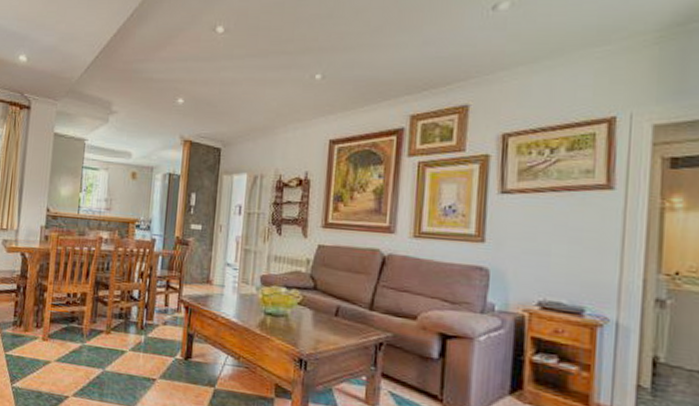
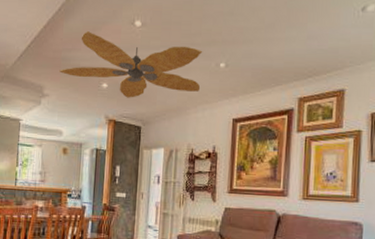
ceiling fan: none [129,40,295,116] -> present [58,31,203,98]

